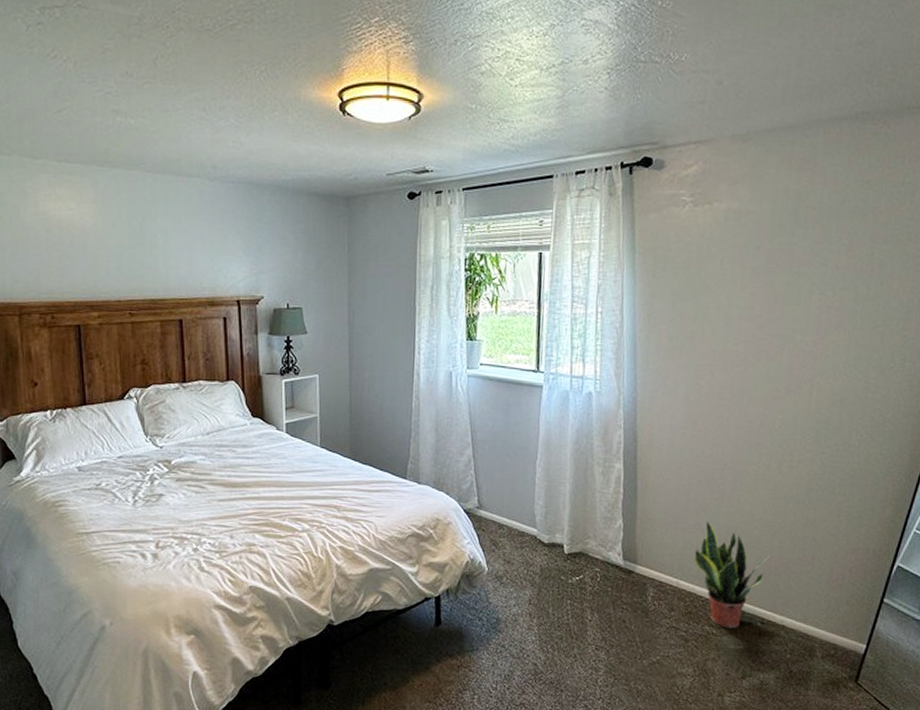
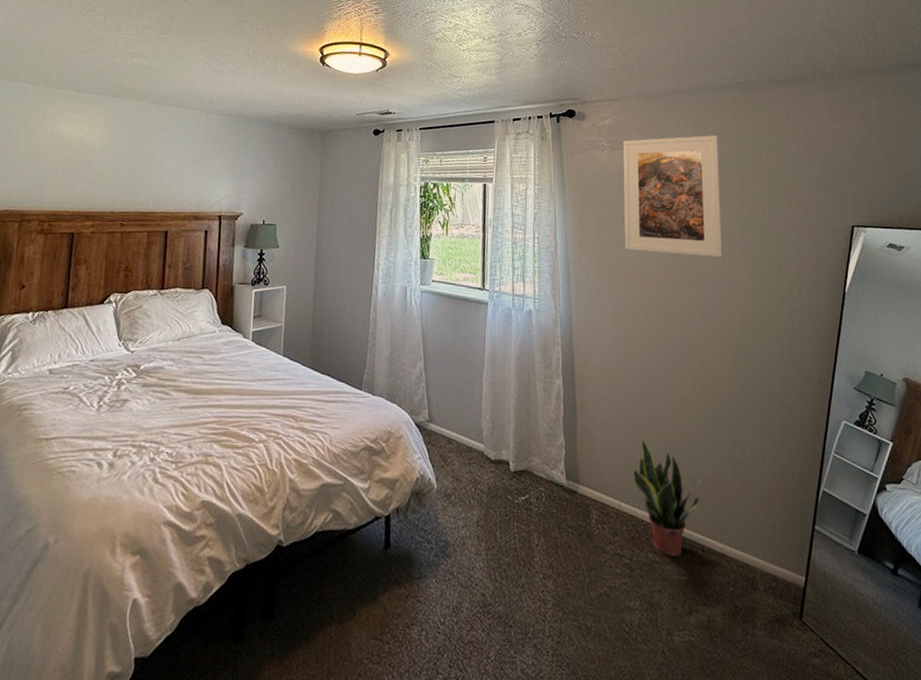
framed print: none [702,181,829,328] -> present [623,134,724,258]

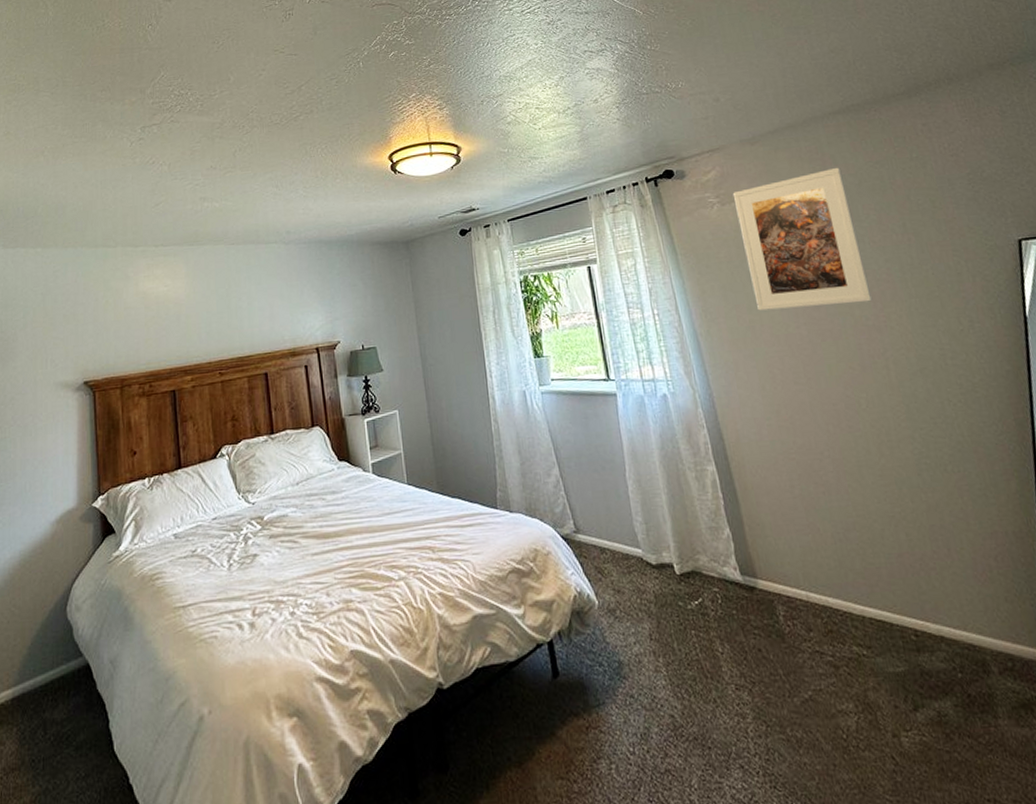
potted plant: present [633,440,703,556] -> none [817,519,901,646]

